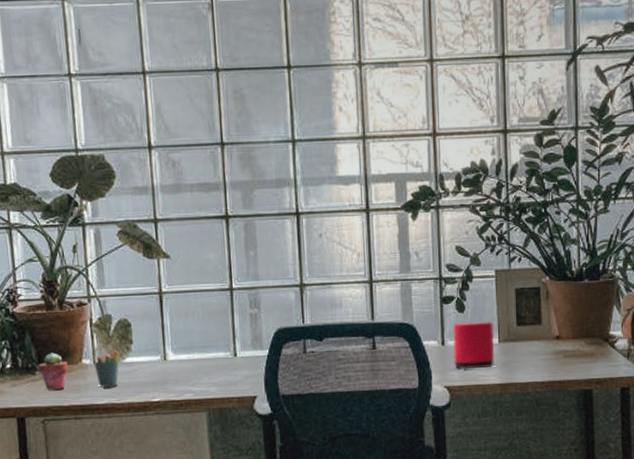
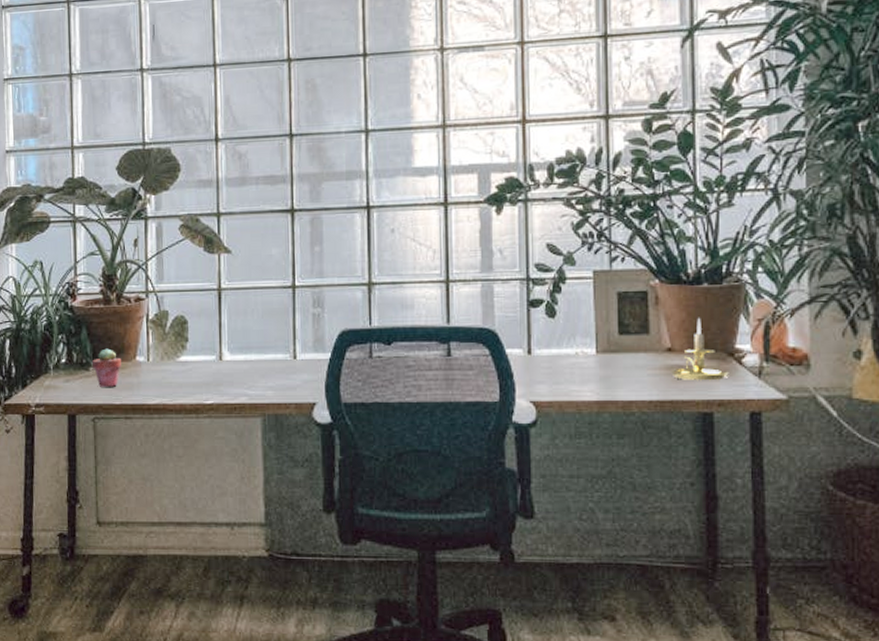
pen holder: present [93,347,119,387] -> none [147,345,174,386]
speaker: present [453,321,495,370] -> none [542,328,592,383]
candle holder: none [559,310,605,363] -> present [671,318,729,380]

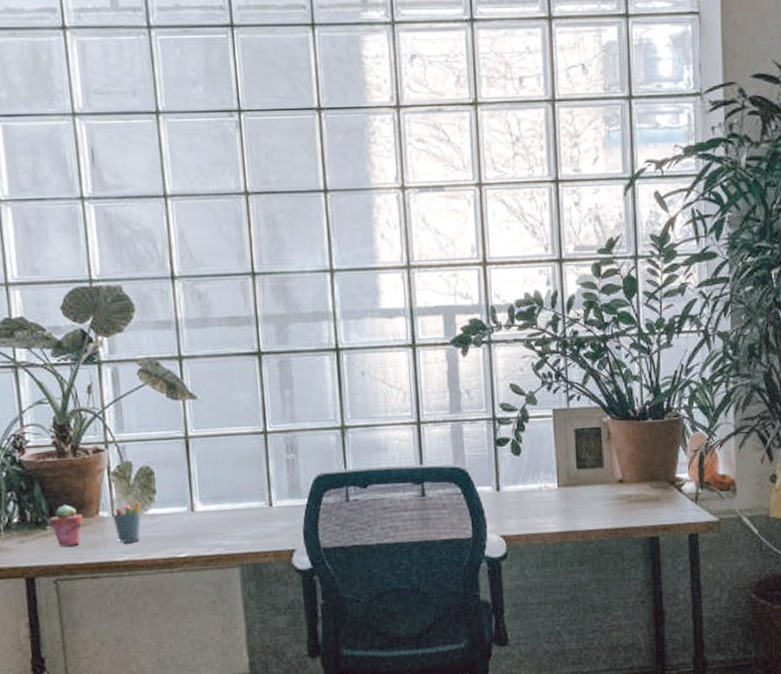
pen holder: none [147,345,174,386] -> present [112,498,141,542]
candle holder: present [671,318,729,380] -> none [623,451,671,508]

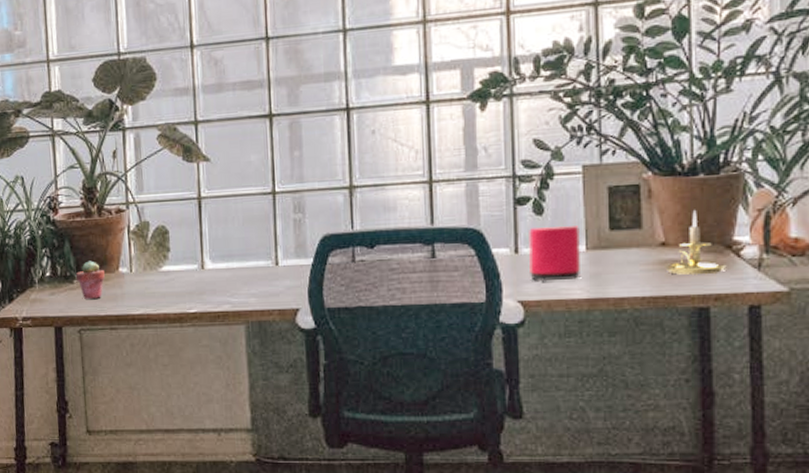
pen holder: present [112,498,141,542] -> none [130,255,156,297]
speaker: none [508,465,554,517] -> present [529,226,581,282]
candle holder: none [623,451,671,508] -> present [665,211,727,275]

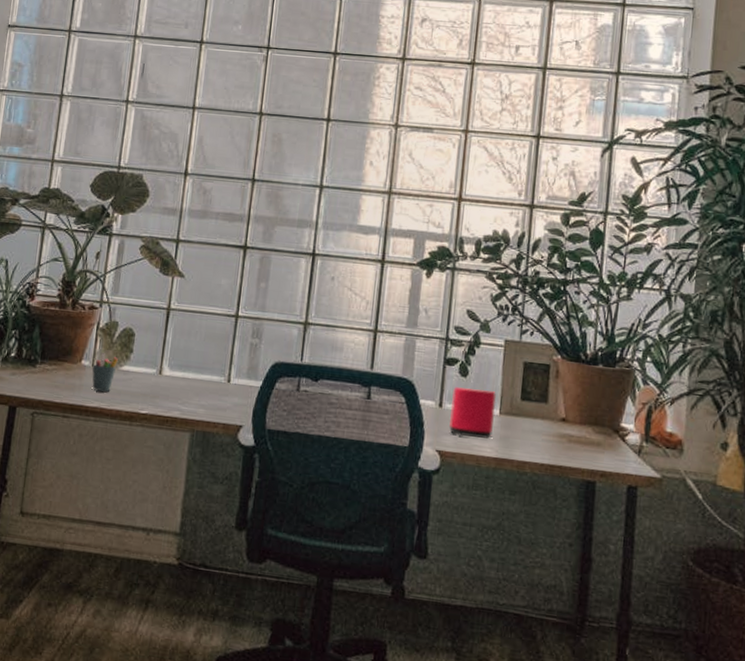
potted succulent: present [76,261,105,299] -> none [39,349,68,386]
pen holder: none [130,255,156,297] -> present [92,352,118,392]
candle holder: present [665,211,727,275] -> none [563,395,613,453]

